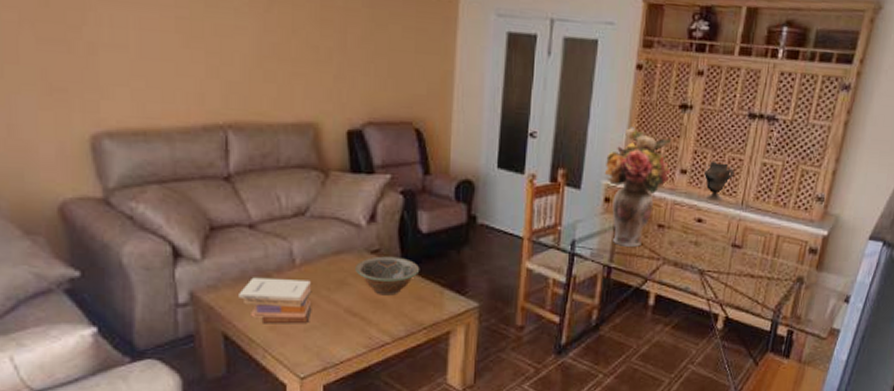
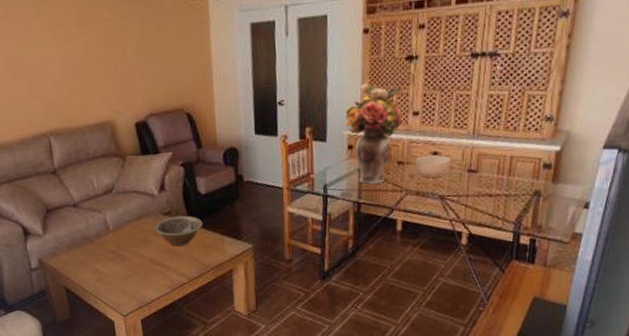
books: present [239,277,312,324] -> none [72,241,126,278]
bowl: none [676,220,717,249] -> present [414,154,452,179]
decorative vase: present [704,161,735,201] -> none [435,99,464,135]

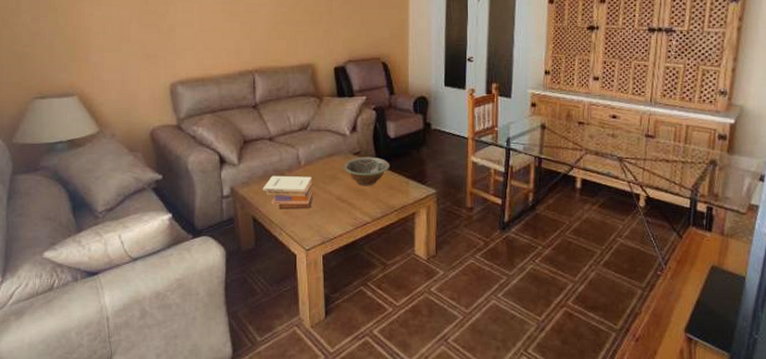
books: none [72,241,126,278] -> present [263,175,313,209]
flower arrangement: present [345,82,403,184] -> none [529,47,584,141]
bowl: present [414,154,452,179] -> none [594,117,630,140]

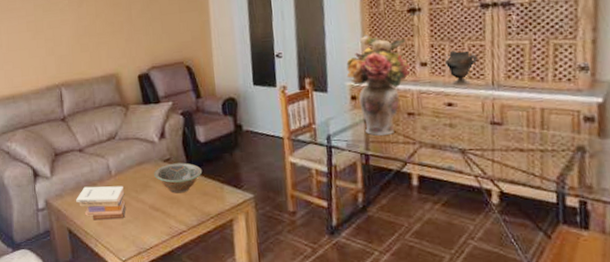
flower arrangement: none [529,47,584,141] -> present [346,35,410,136]
decorative vase: none [615,68,641,100] -> present [445,50,478,86]

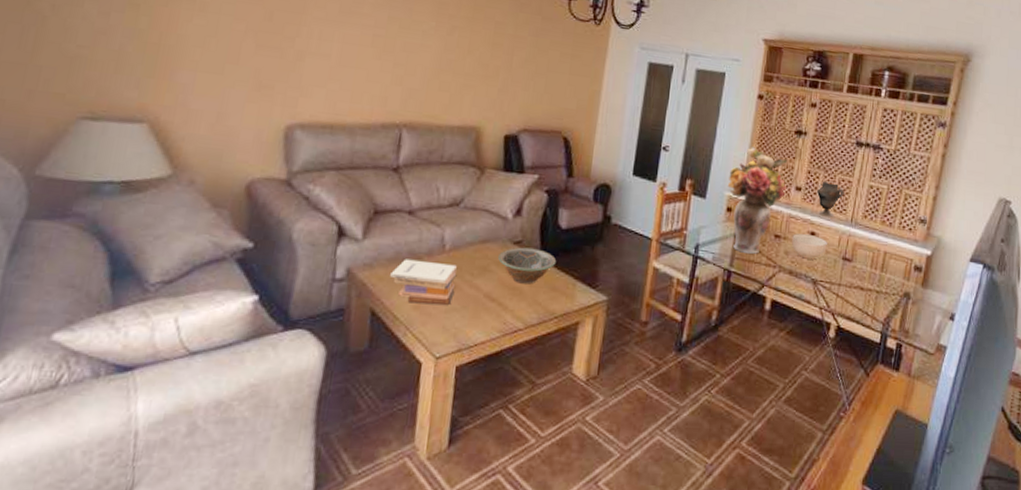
bowl: none [426,105,471,131] -> present [791,233,829,260]

